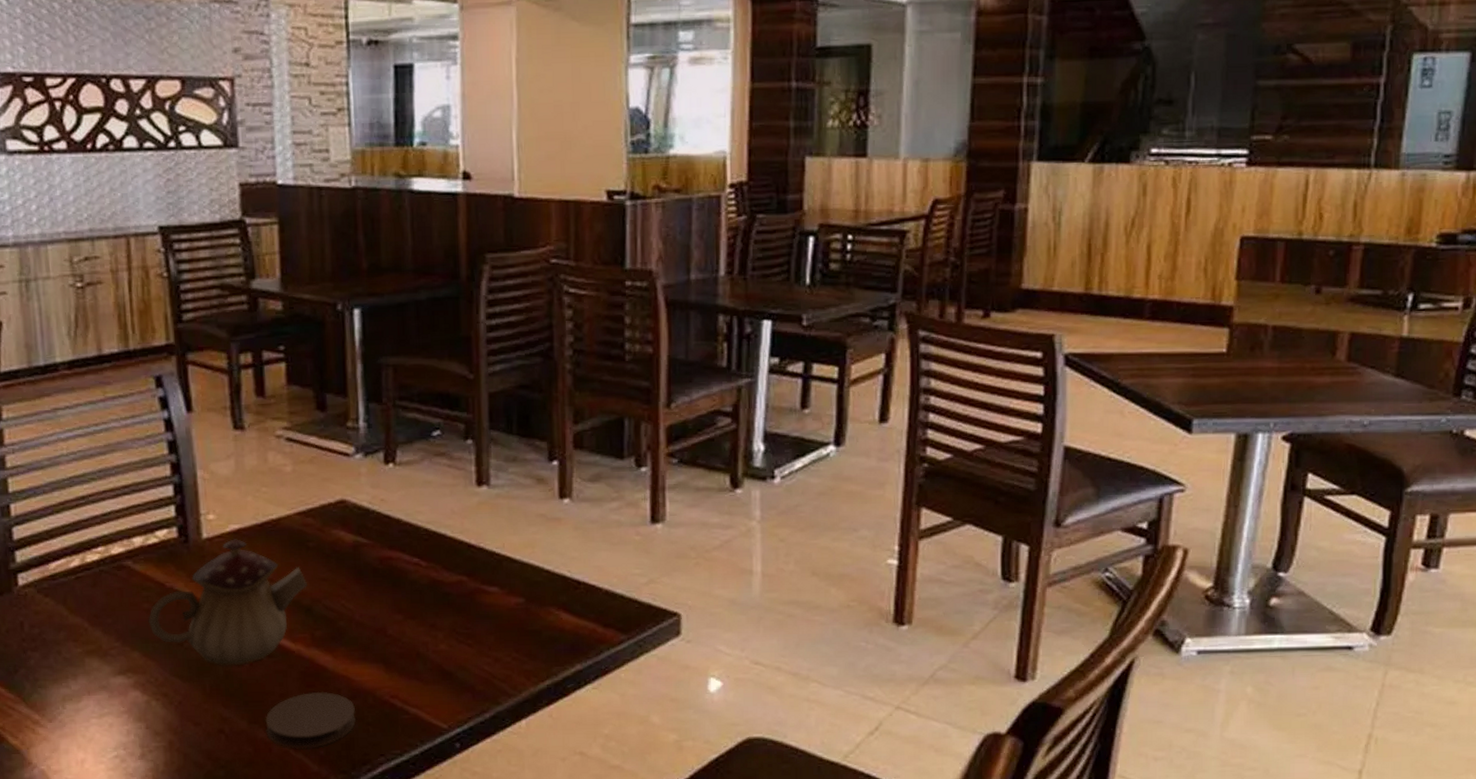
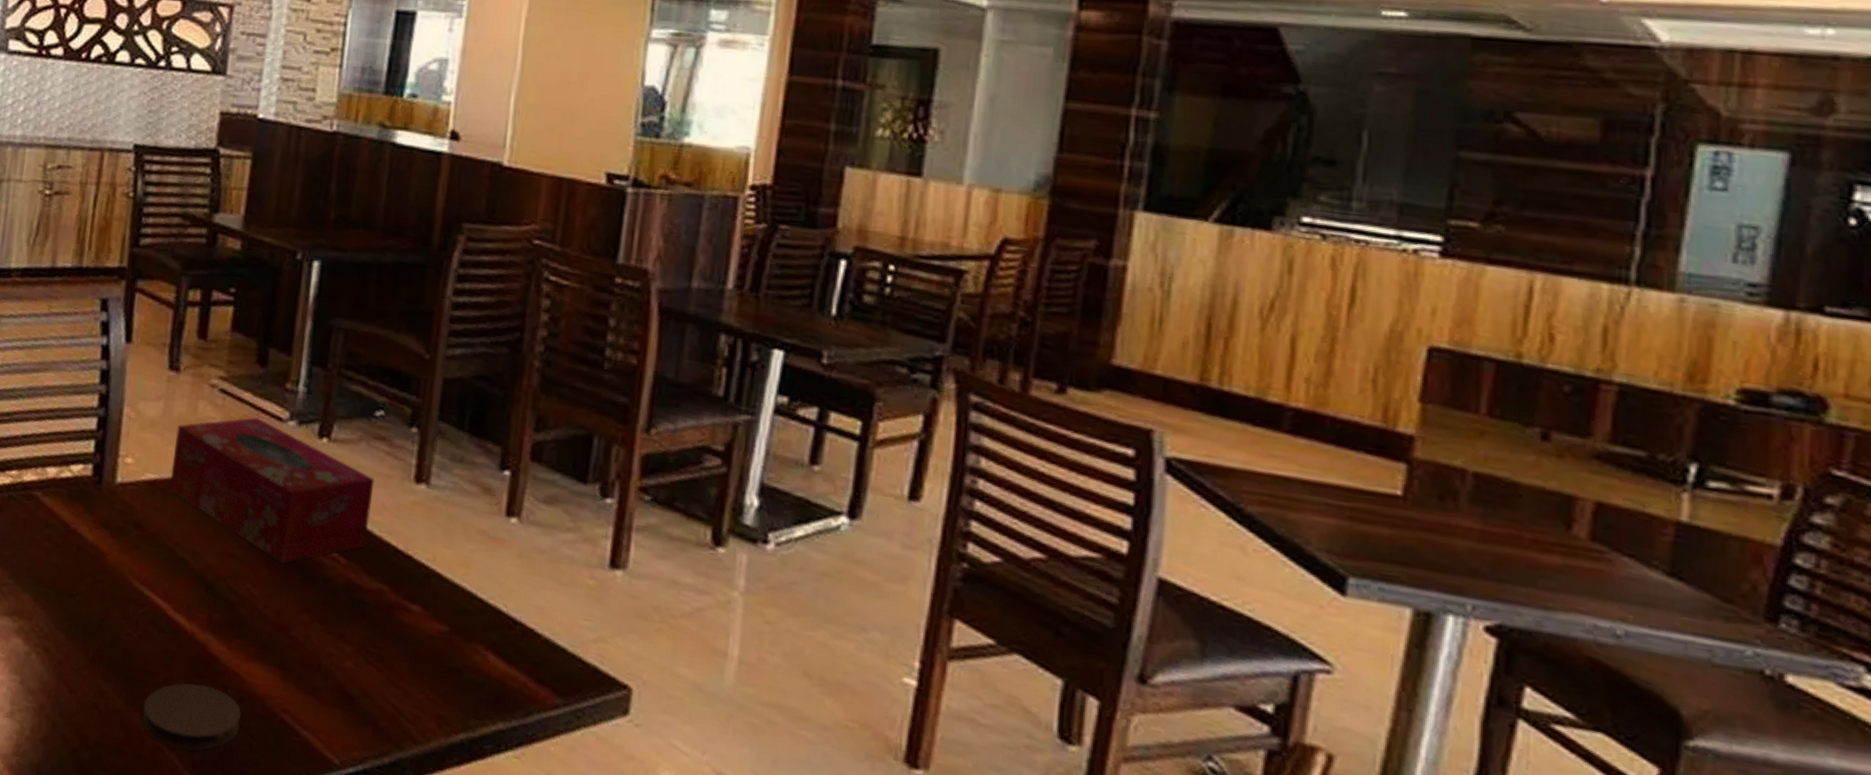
teapot: present [148,539,307,666] -> none [45,489,214,635]
tissue box: none [251,456,443,577] -> present [169,416,375,564]

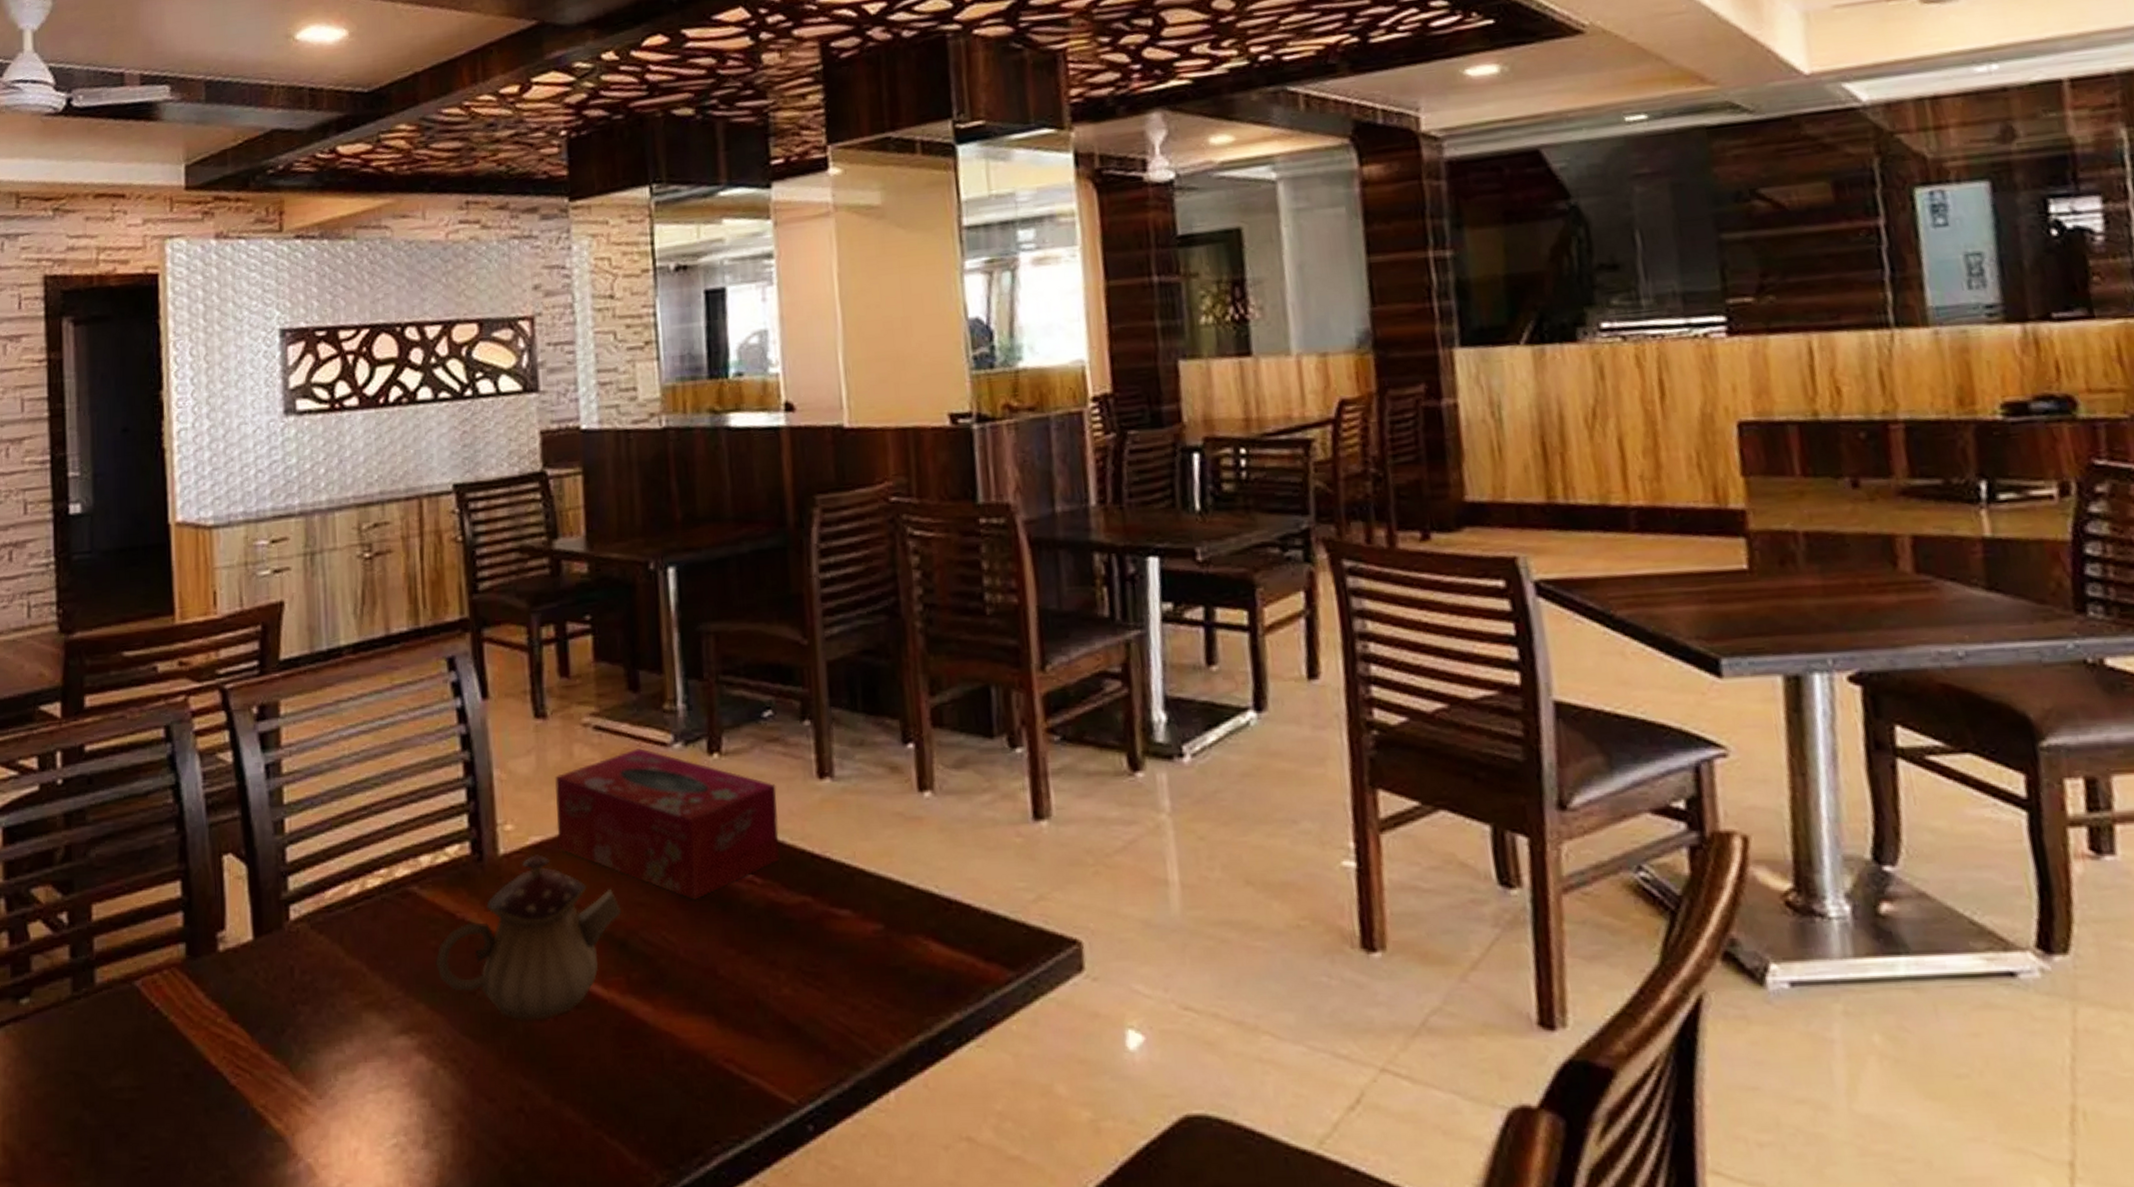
teapot: none [45,489,214,635] -> present [435,854,621,1021]
coaster: present [142,682,241,751] -> none [573,1054,683,1134]

